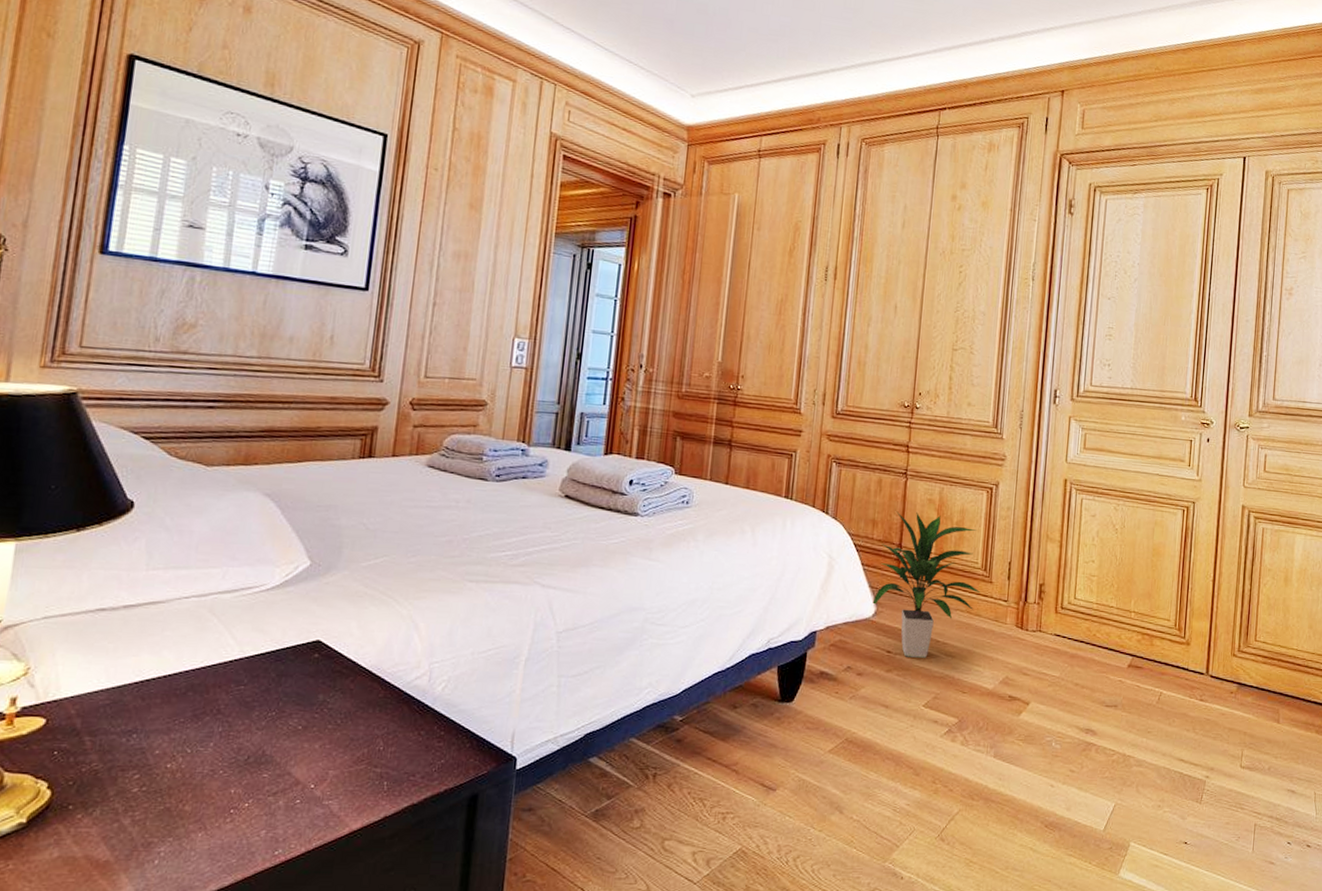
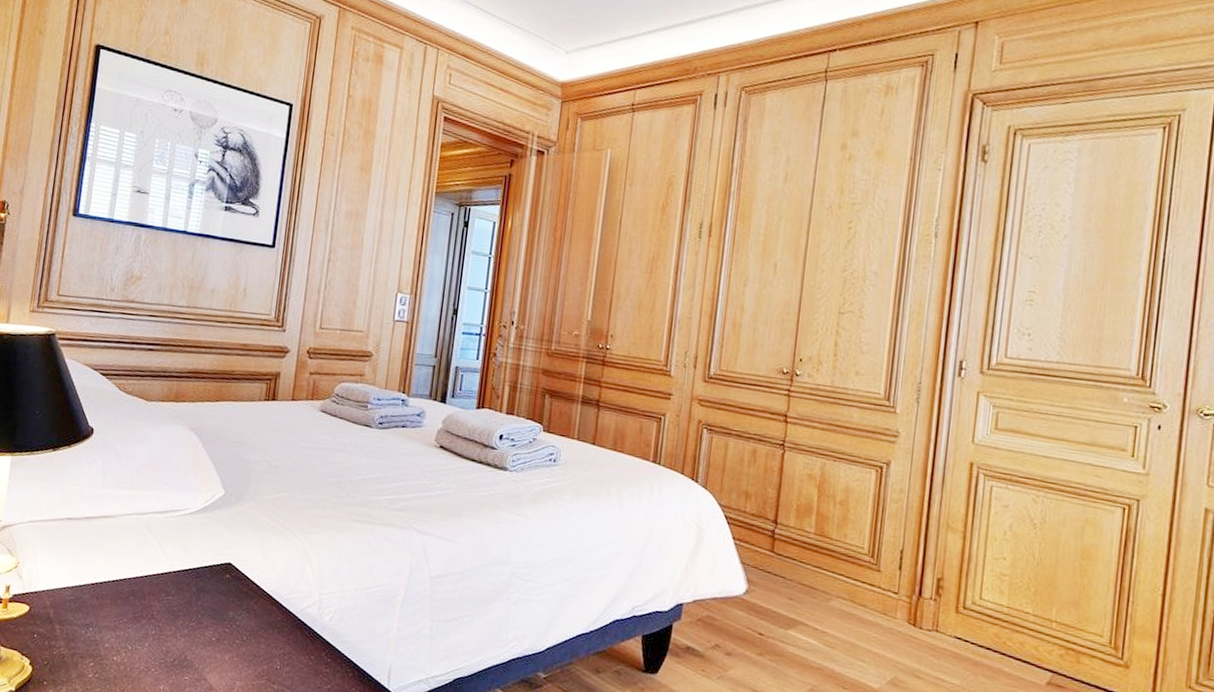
indoor plant: present [872,511,981,658] -> none [744,485,867,646]

